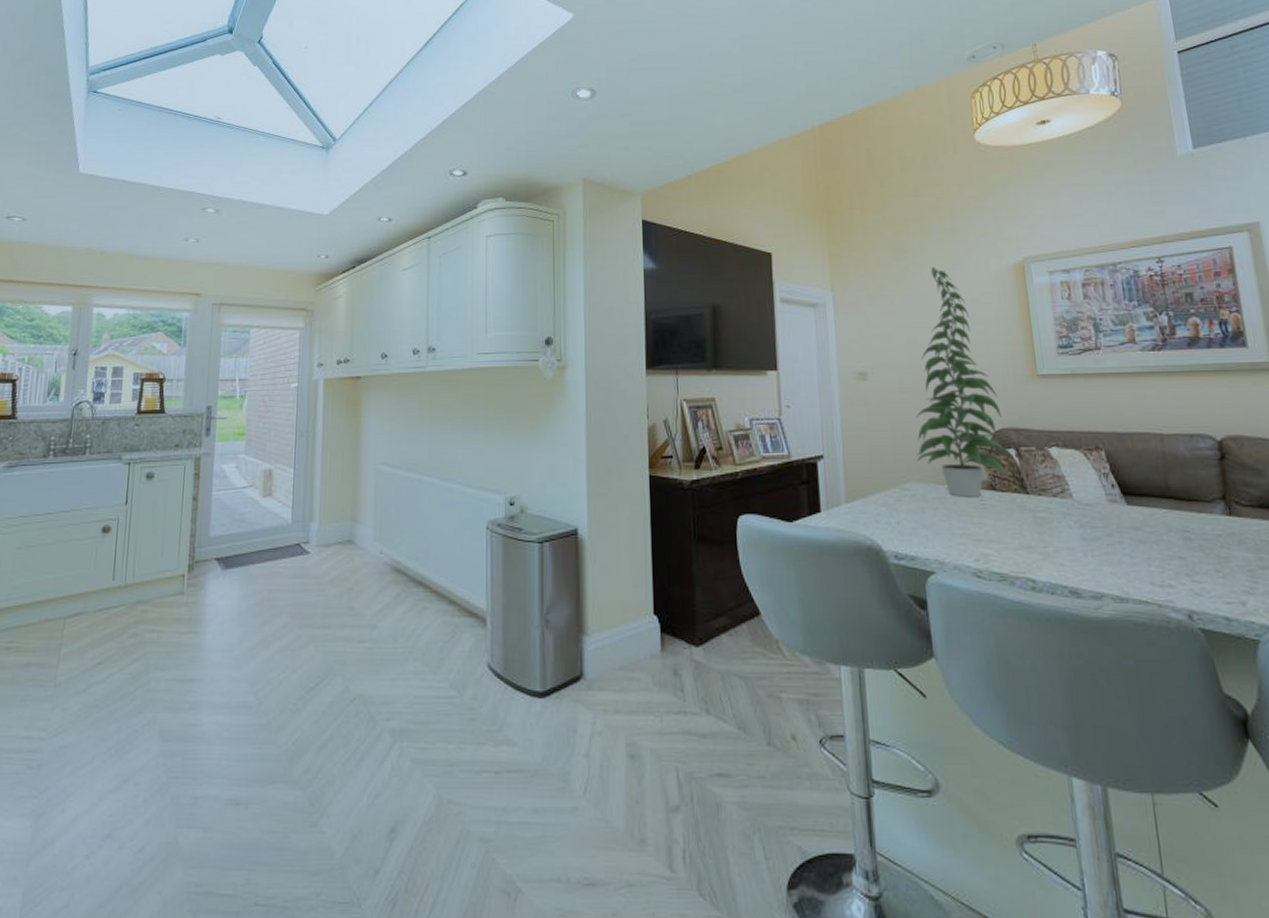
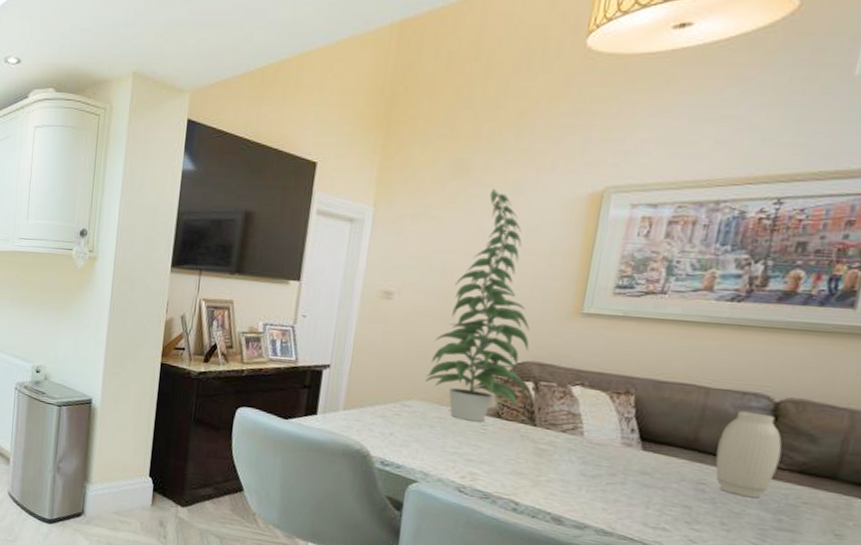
vase: none [1186,453,1242,539] -> present [715,410,782,499]

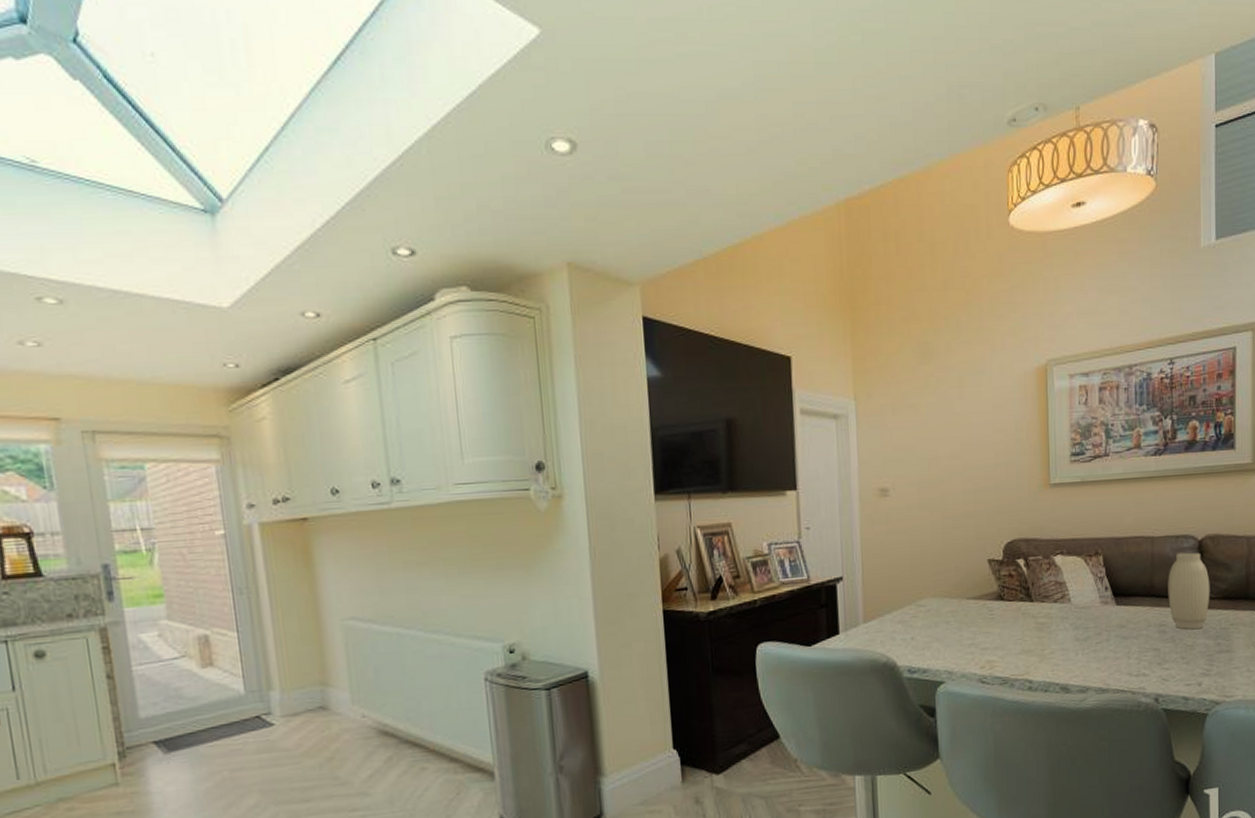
plant: present [425,188,530,422] -> none [932,370,1020,609]

